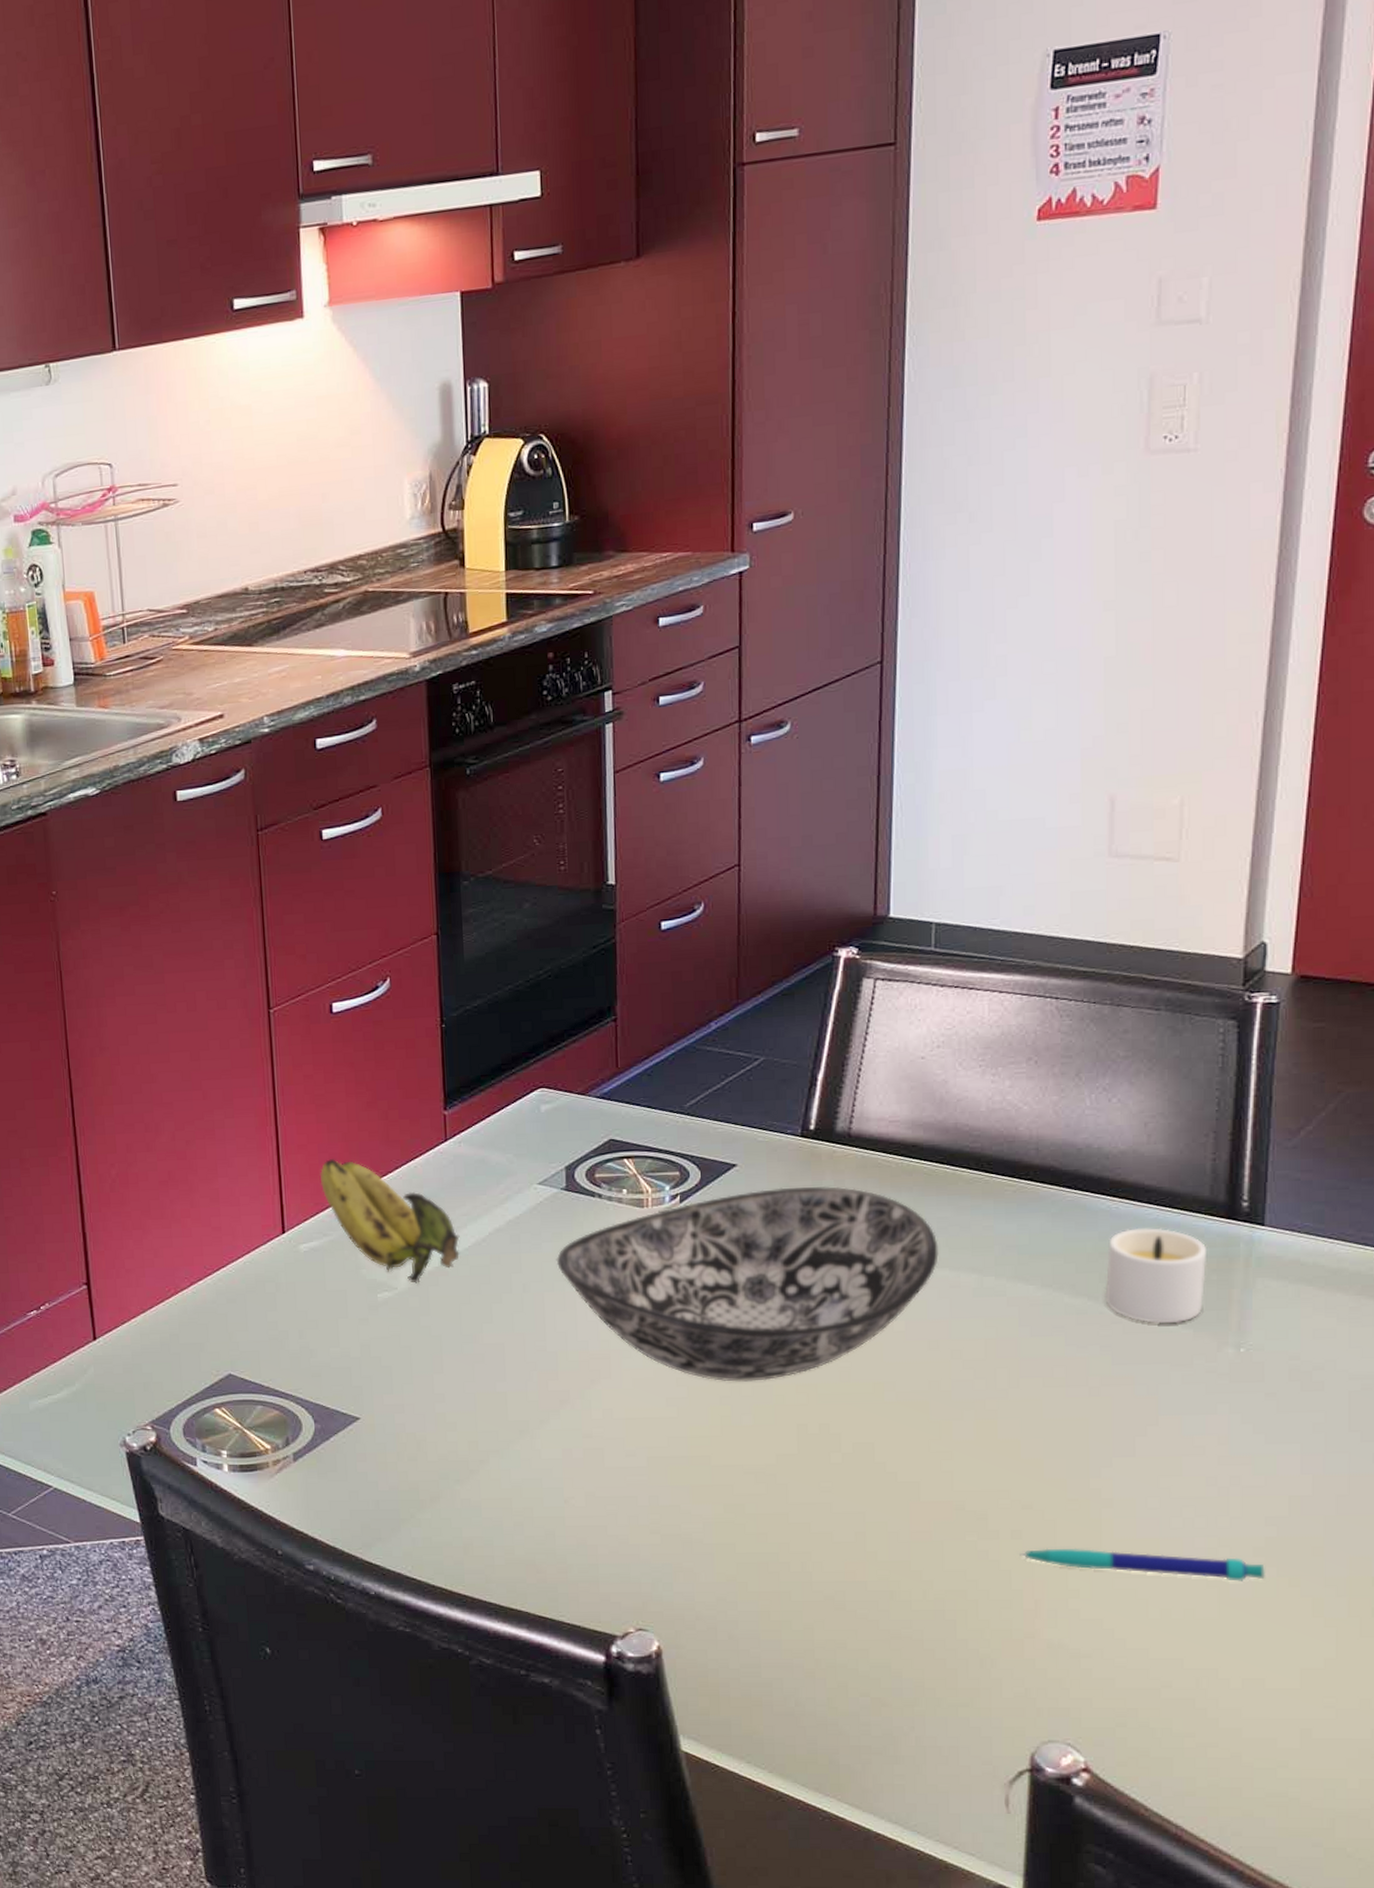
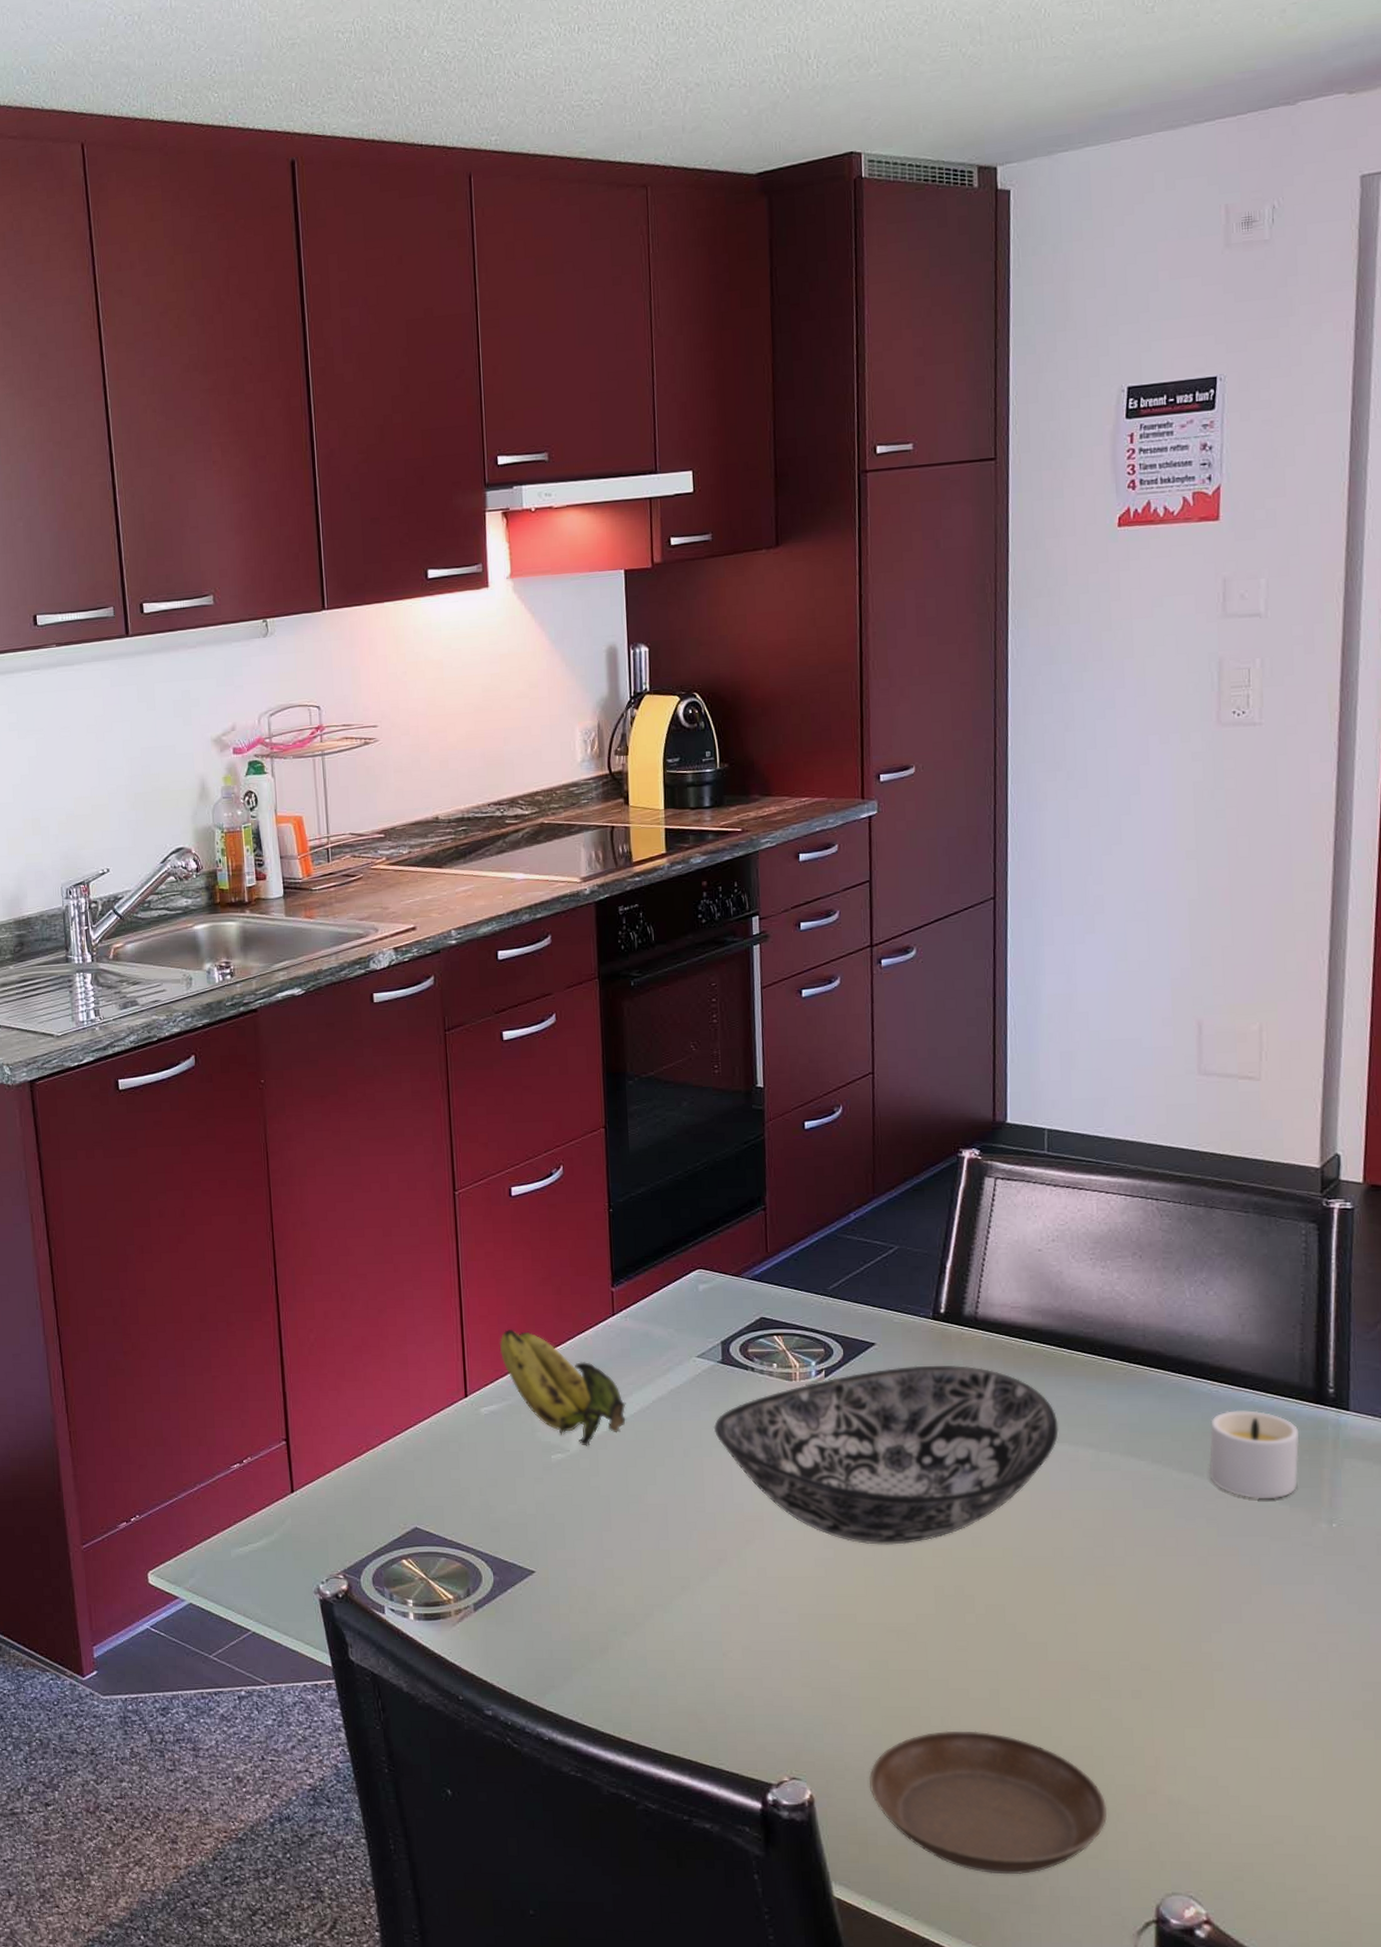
saucer: none [721,1576,981,1725] -> present [869,1730,1107,1875]
pen: present [1018,1548,1265,1581] -> none [1139,1708,1364,1743]

